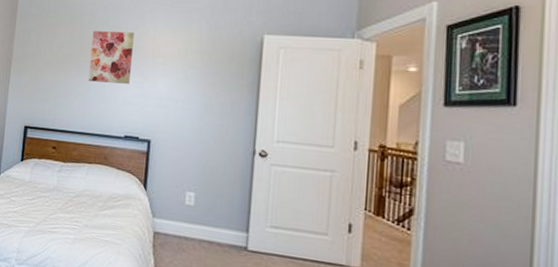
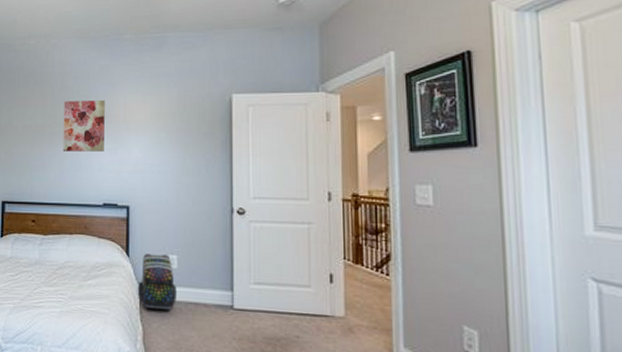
backpack: none [151,188,192,247] -> present [137,254,178,311]

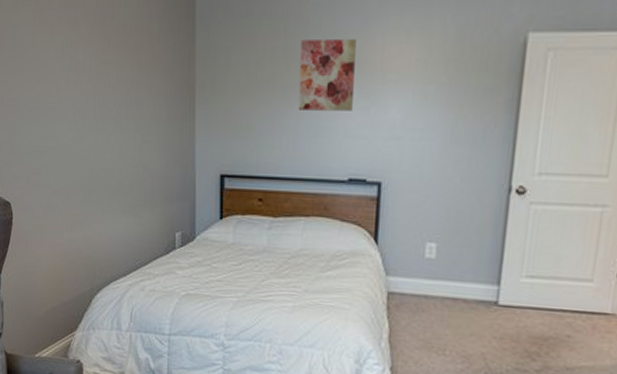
backpack: present [137,254,178,311] -> none [385,241,434,307]

